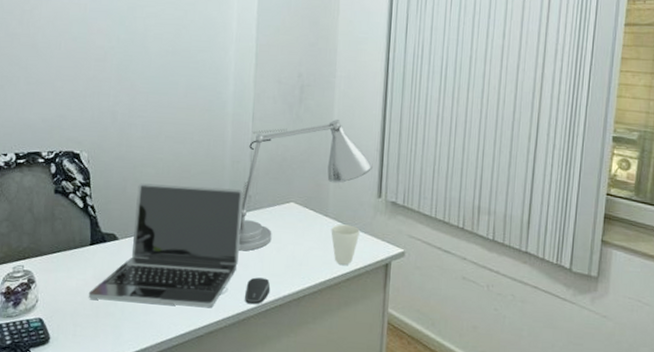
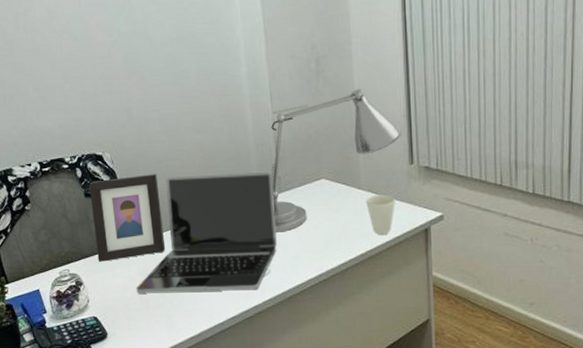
picture frame: none [55,178,130,262] -> present [88,174,165,262]
computer mouse: present [245,277,271,305] -> none [288,256,313,283]

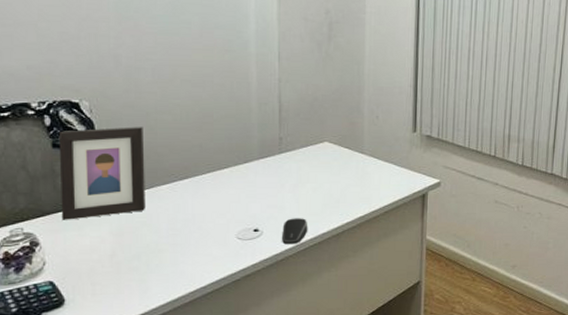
laptop: present [136,172,277,294] -> none [106,131,273,256]
desk lamp: present [270,89,401,232] -> none [271,57,407,193]
computer mouse: none [288,256,313,283] -> present [282,218,308,245]
mug: present [366,194,395,235] -> none [367,160,396,199]

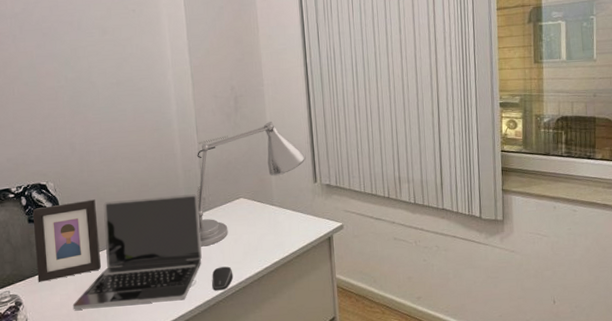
laptop: none [106,131,273,256] -> present [72,194,202,310]
desk lamp: none [271,57,407,193] -> present [196,122,306,247]

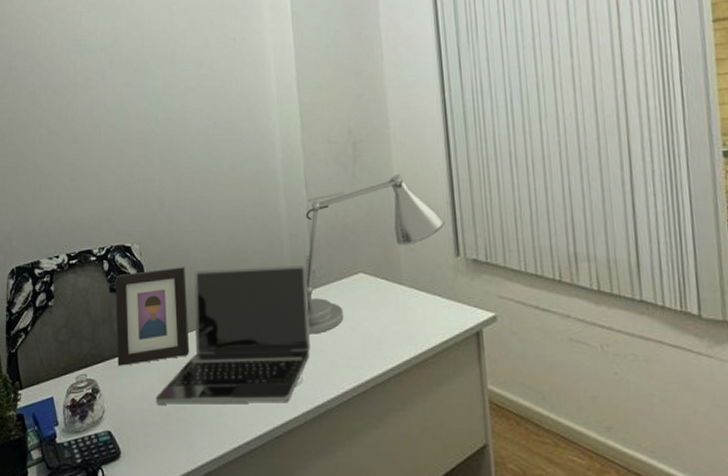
computer mouse: present [212,266,234,291] -> none [322,362,350,395]

